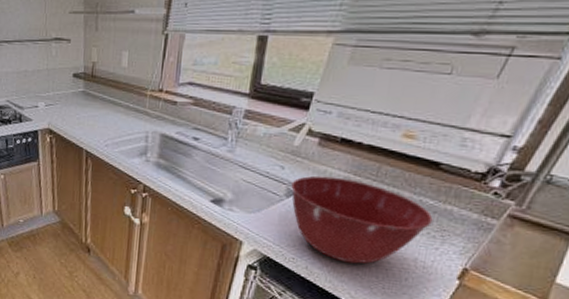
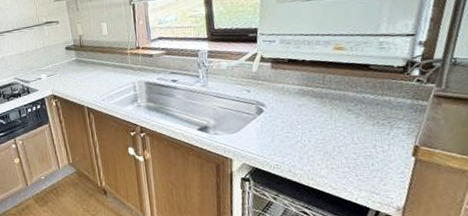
mixing bowl: present [291,175,433,264] -> none [259,90,378,160]

